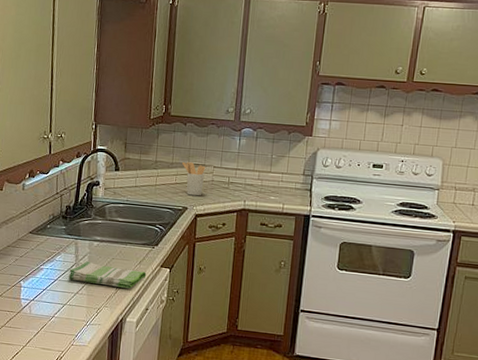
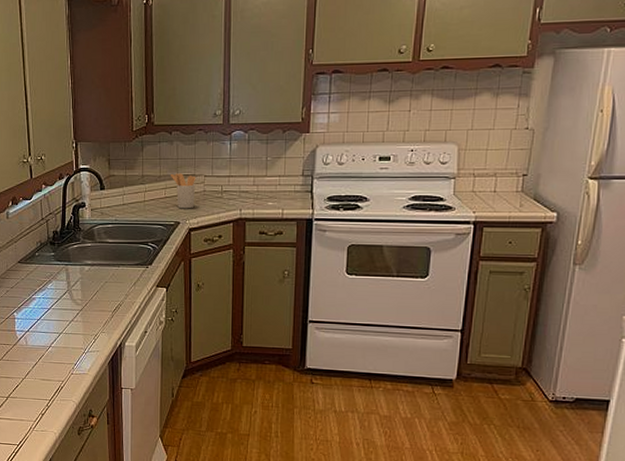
dish towel: present [68,261,147,289] -> none [62,287,142,312]

